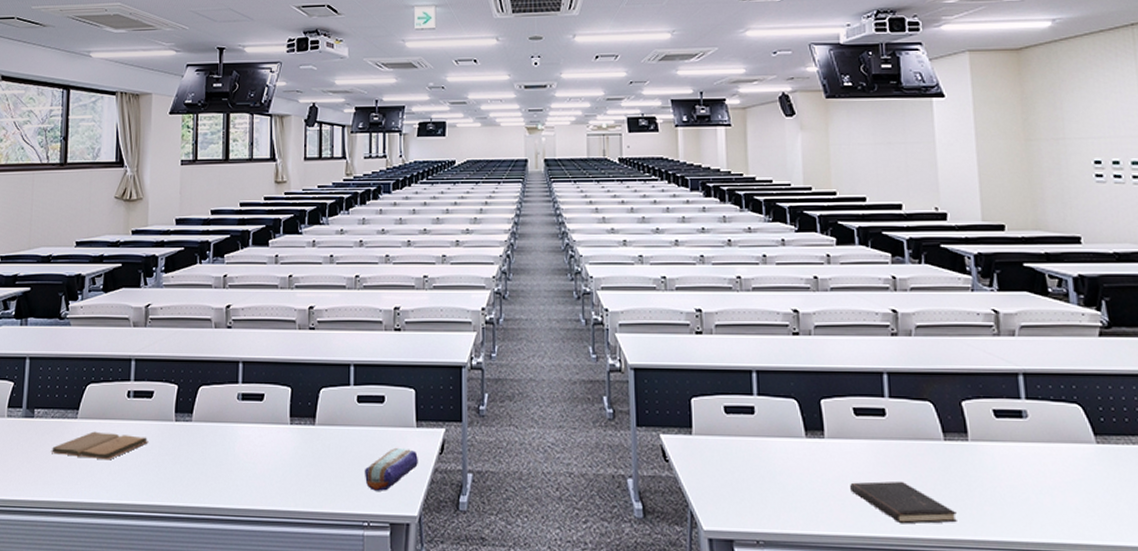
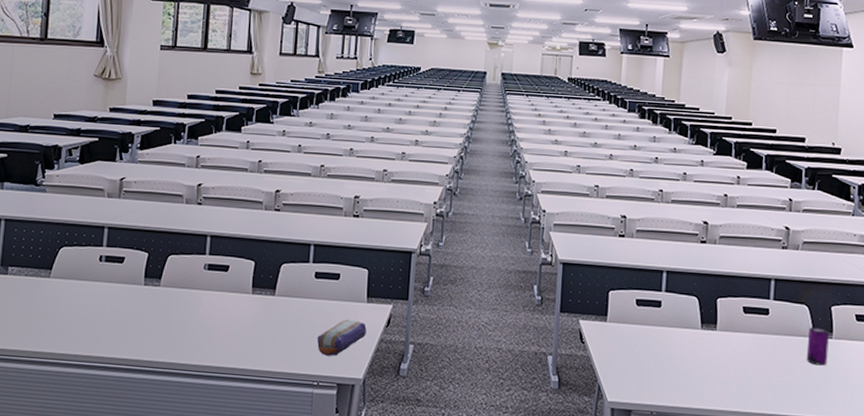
book: present [50,431,149,460] -> none [23,290,118,317]
hardcover book: present [850,481,957,524] -> none [732,367,815,404]
beverage can: none [937,428,966,475] -> present [806,327,829,366]

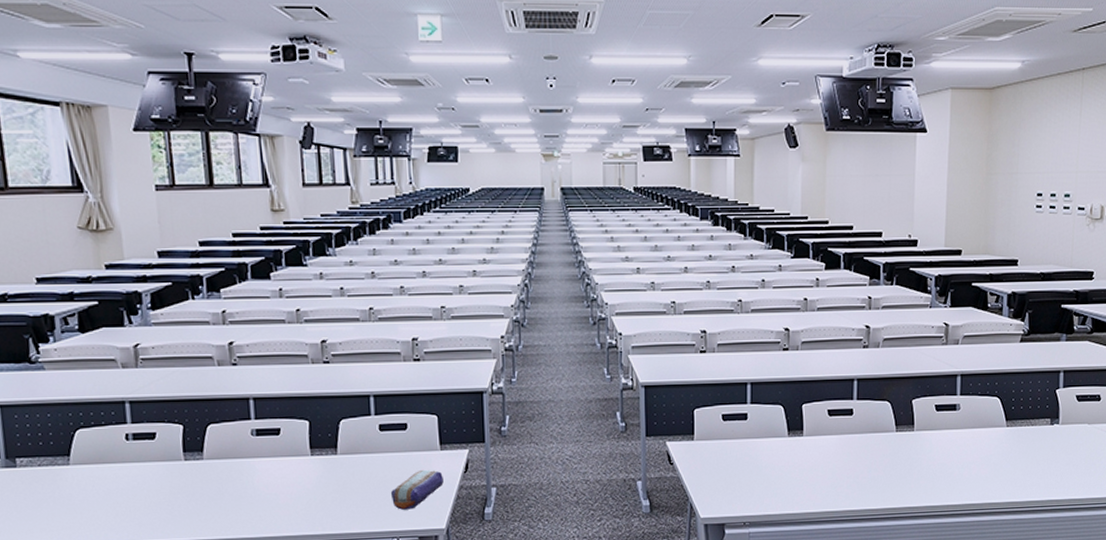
beverage can: present [806,327,829,366] -> none [890,422,911,458]

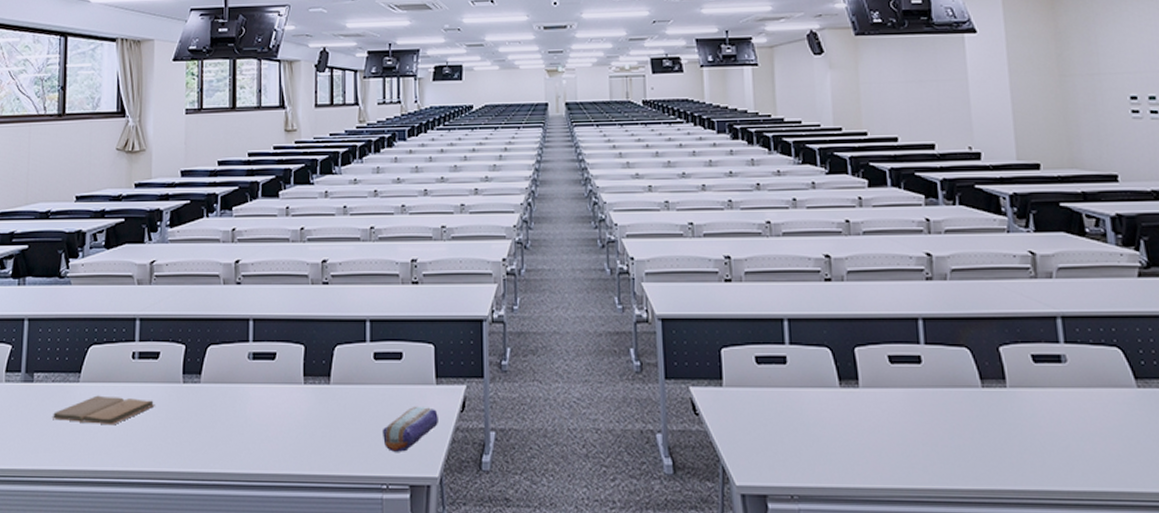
book: none [43,476,157,503] -> present [51,395,155,426]

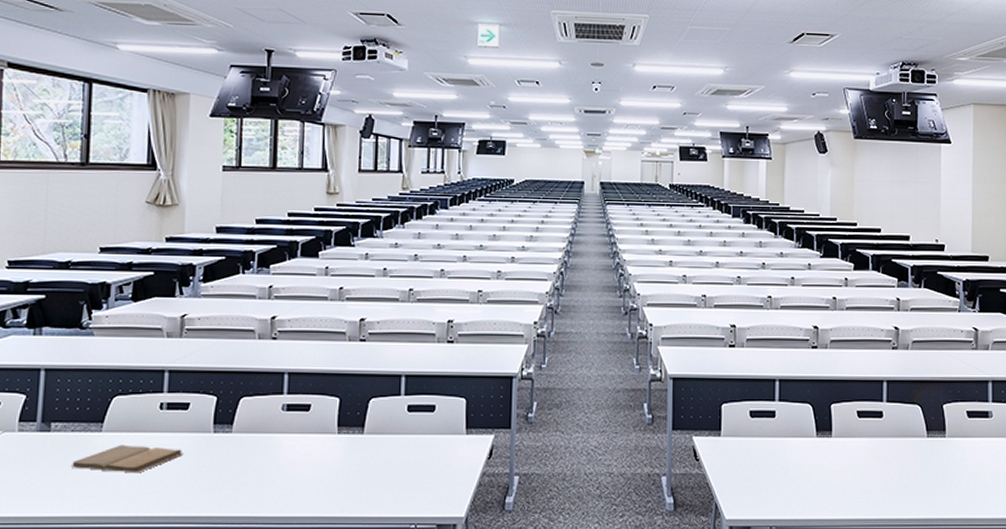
pencil case: present [382,406,438,452] -> none [412,453,467,495]

